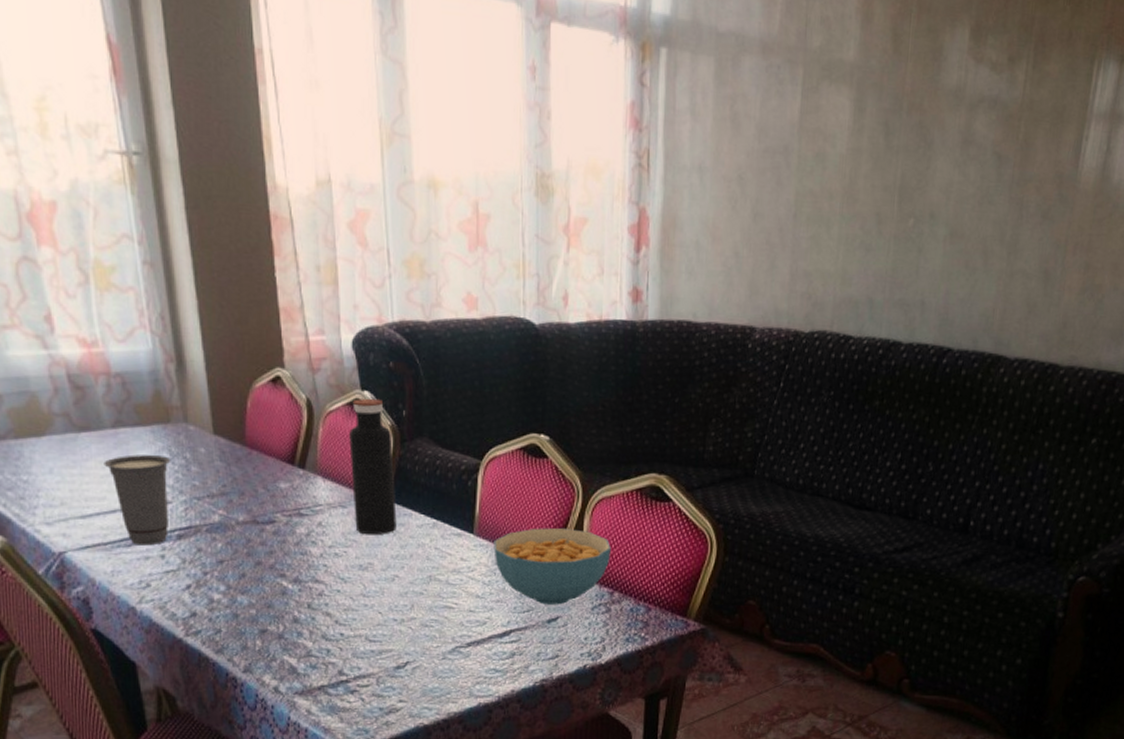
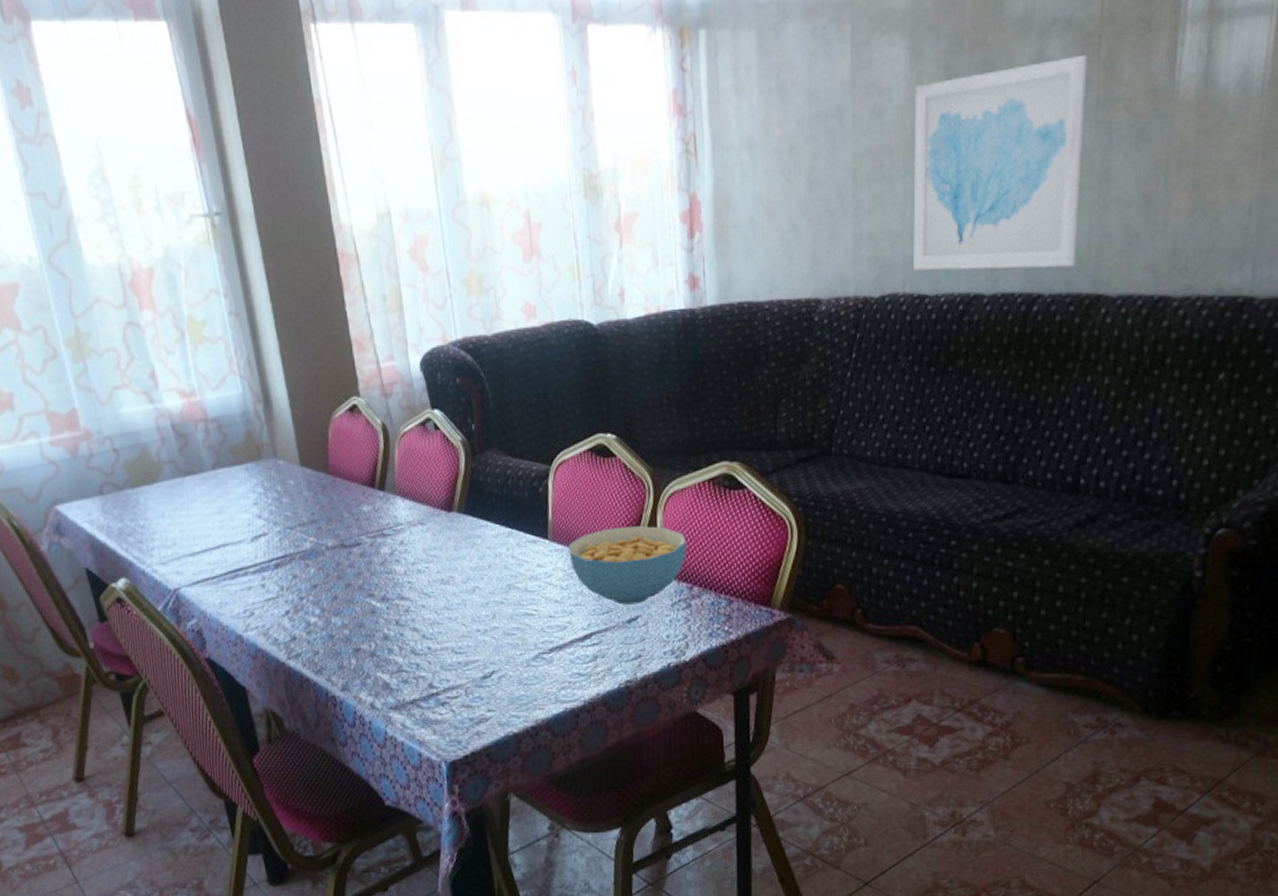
cup: present [104,454,171,546] -> none [207,491,267,577]
water bottle: present [349,398,397,535] -> none [423,415,474,549]
wall art: none [842,133,1008,327] -> present [913,54,1088,271]

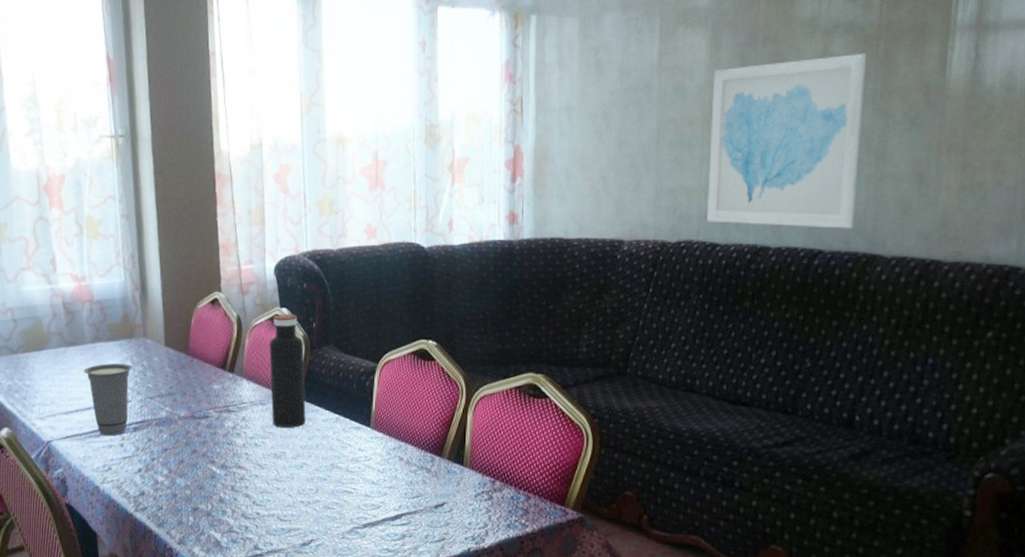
cup: none [207,491,267,577] -> present [84,363,133,436]
water bottle: none [423,415,474,549] -> present [269,314,306,428]
cereal bowl: present [568,525,687,605] -> none [387,422,492,492]

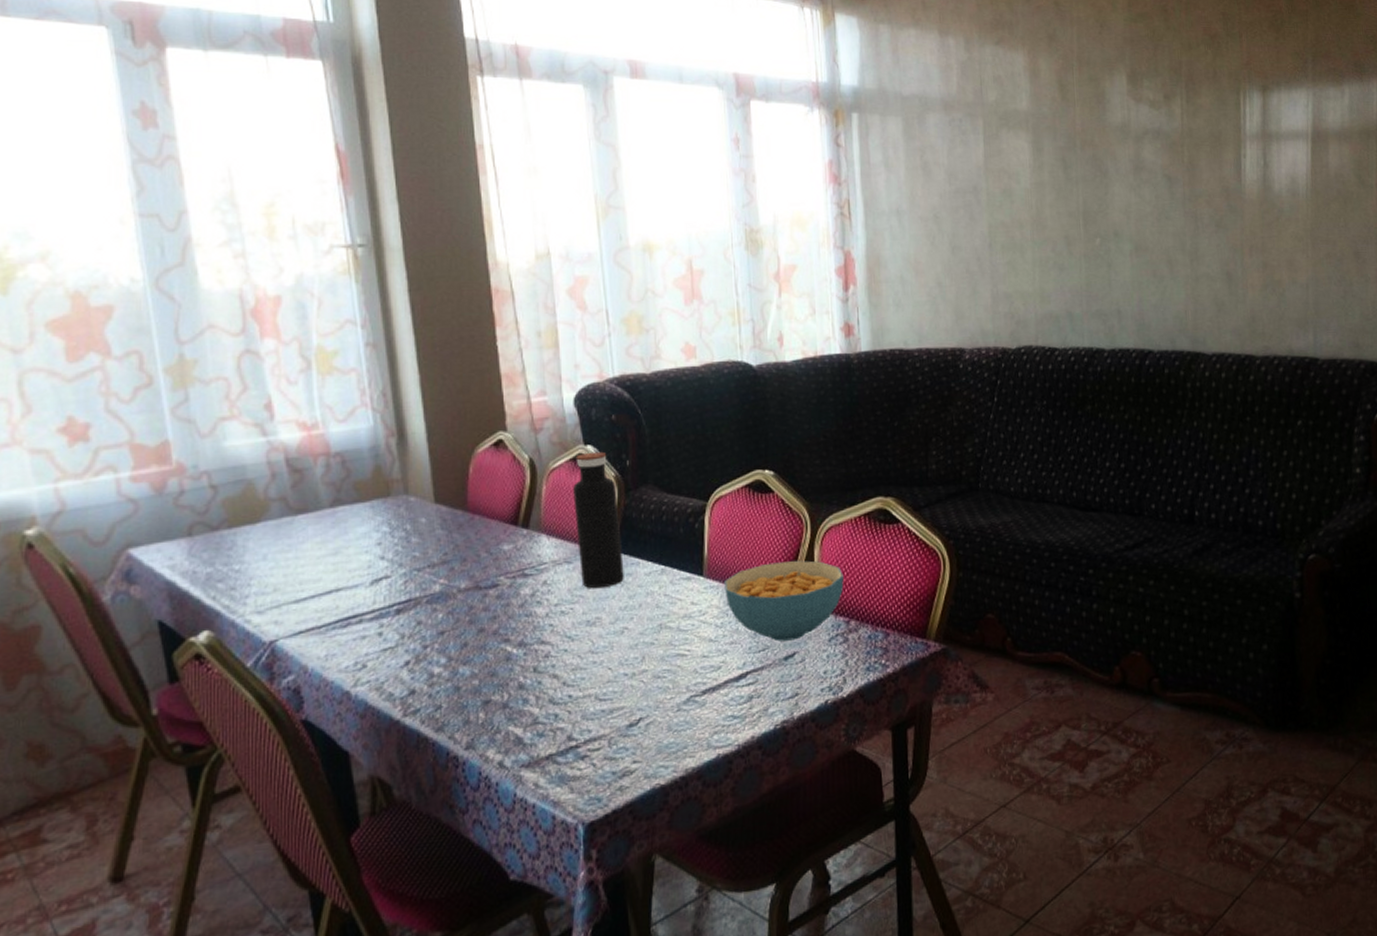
cup: present [84,363,133,436] -> none [320,530,391,625]
cereal bowl: none [387,422,492,492] -> present [724,560,844,642]
wall art: present [707,53,867,229] -> none [1038,158,1178,329]

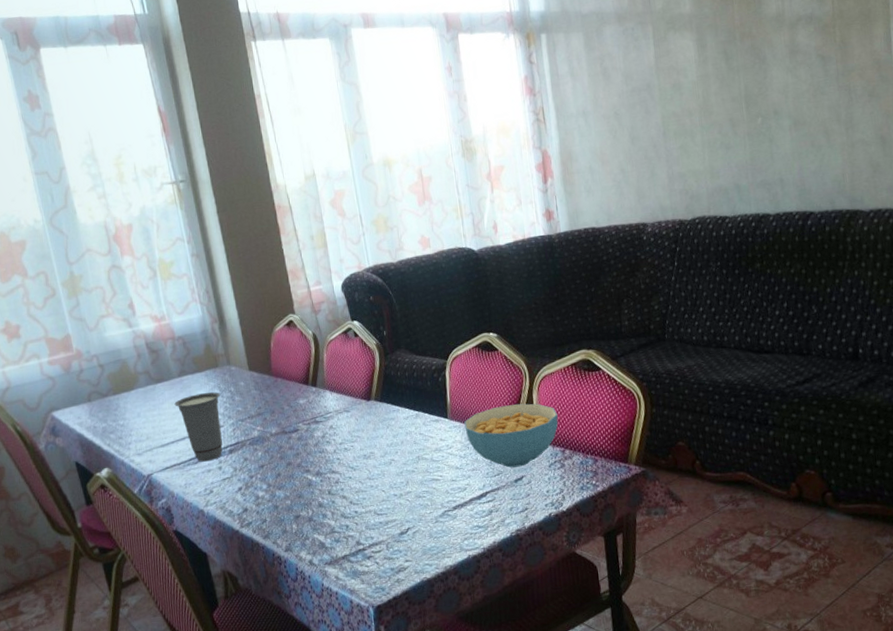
cup: none [320,530,391,625] -> present [174,392,223,462]
water bottle: present [573,451,624,589] -> none [346,325,389,431]

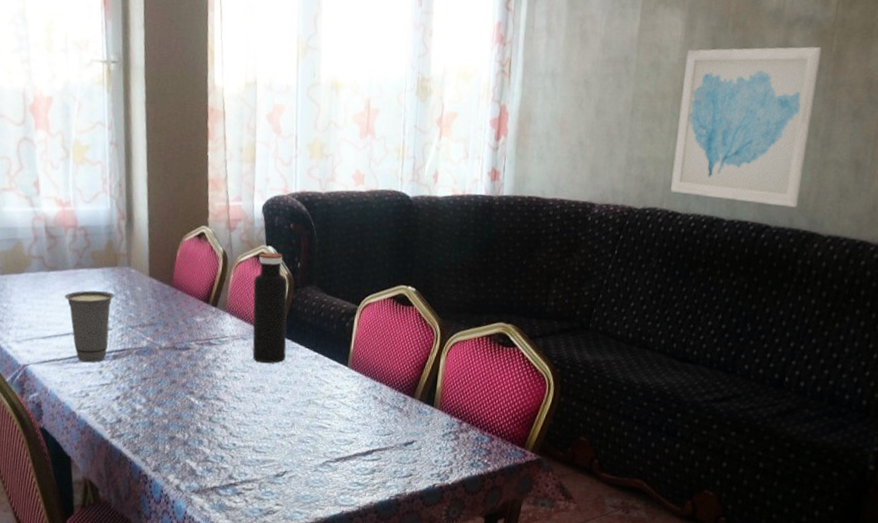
water bottle: none [346,325,389,431] -> present [252,252,288,364]
cereal bowl: present [464,403,559,468] -> none [363,364,462,431]
wall art: none [703,39,836,199] -> present [671,46,822,208]

